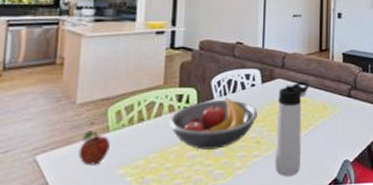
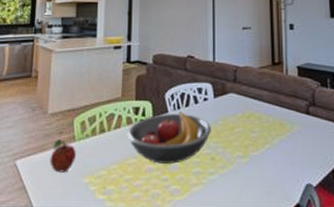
thermos bottle: present [275,81,310,176] -> none [231,96,264,197]

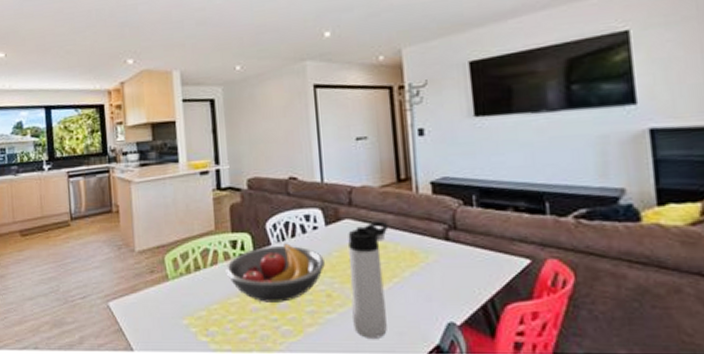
fruit: present [50,139,76,173] -> none [144,279,172,314]
thermos bottle: none [231,96,264,197] -> present [348,221,389,338]

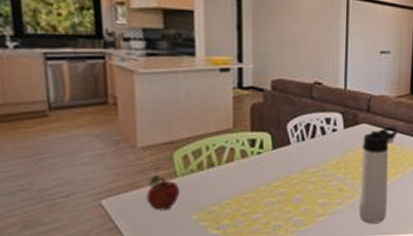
fruit: none [144,279,172,314] -> present [146,175,180,210]
fruit bowl: present [225,243,325,302] -> none [242,143,340,197]

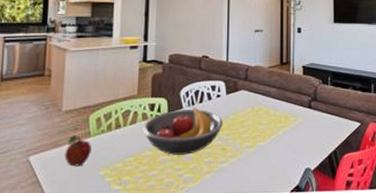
fruit bowl: none [242,143,340,197] -> present [142,107,223,155]
thermos bottle: present [359,126,398,224] -> none [240,92,272,182]

